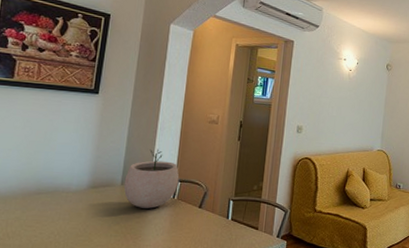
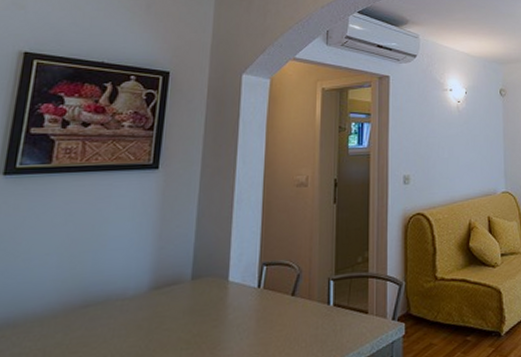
plant pot: present [123,149,180,209] -> none [195,227,265,307]

